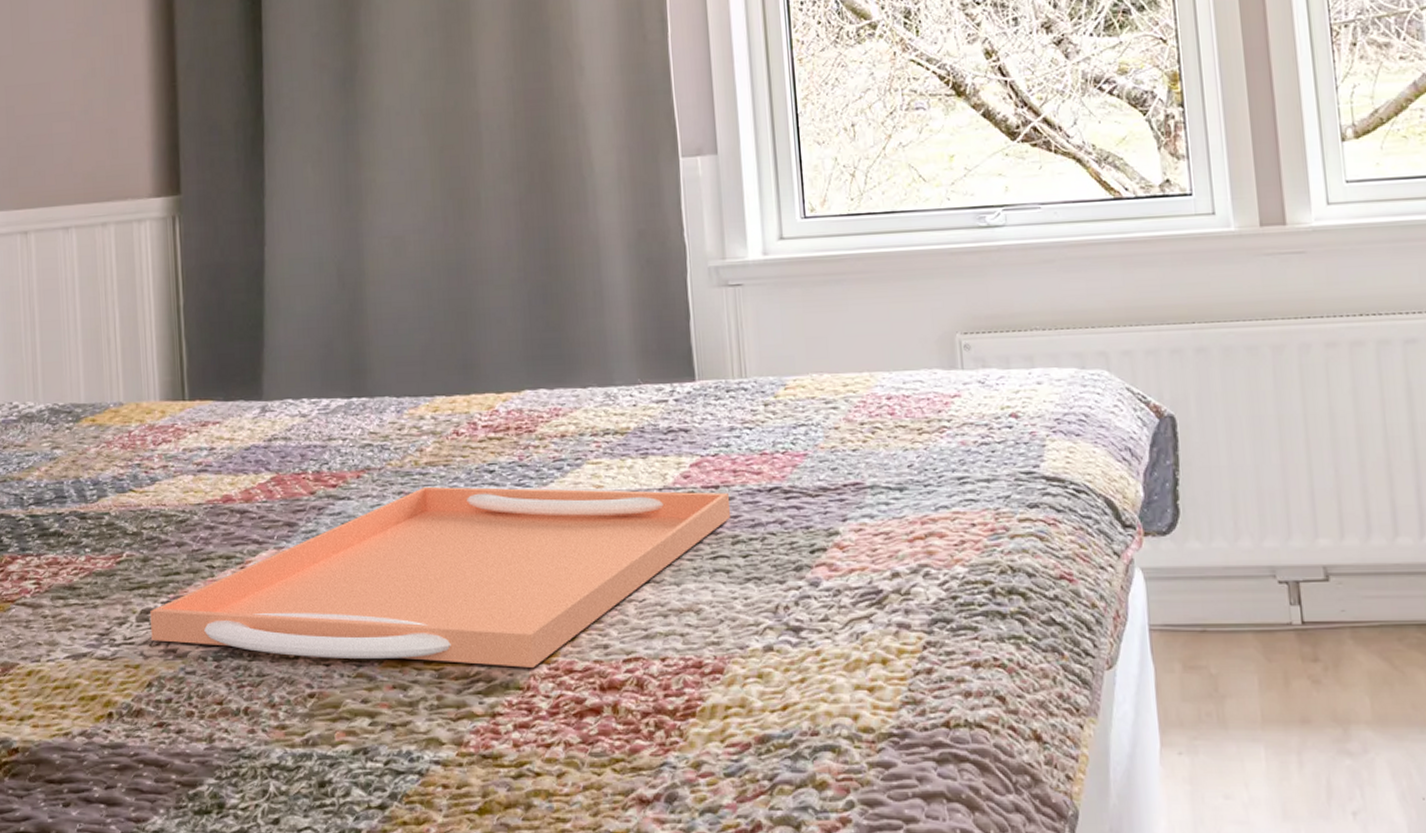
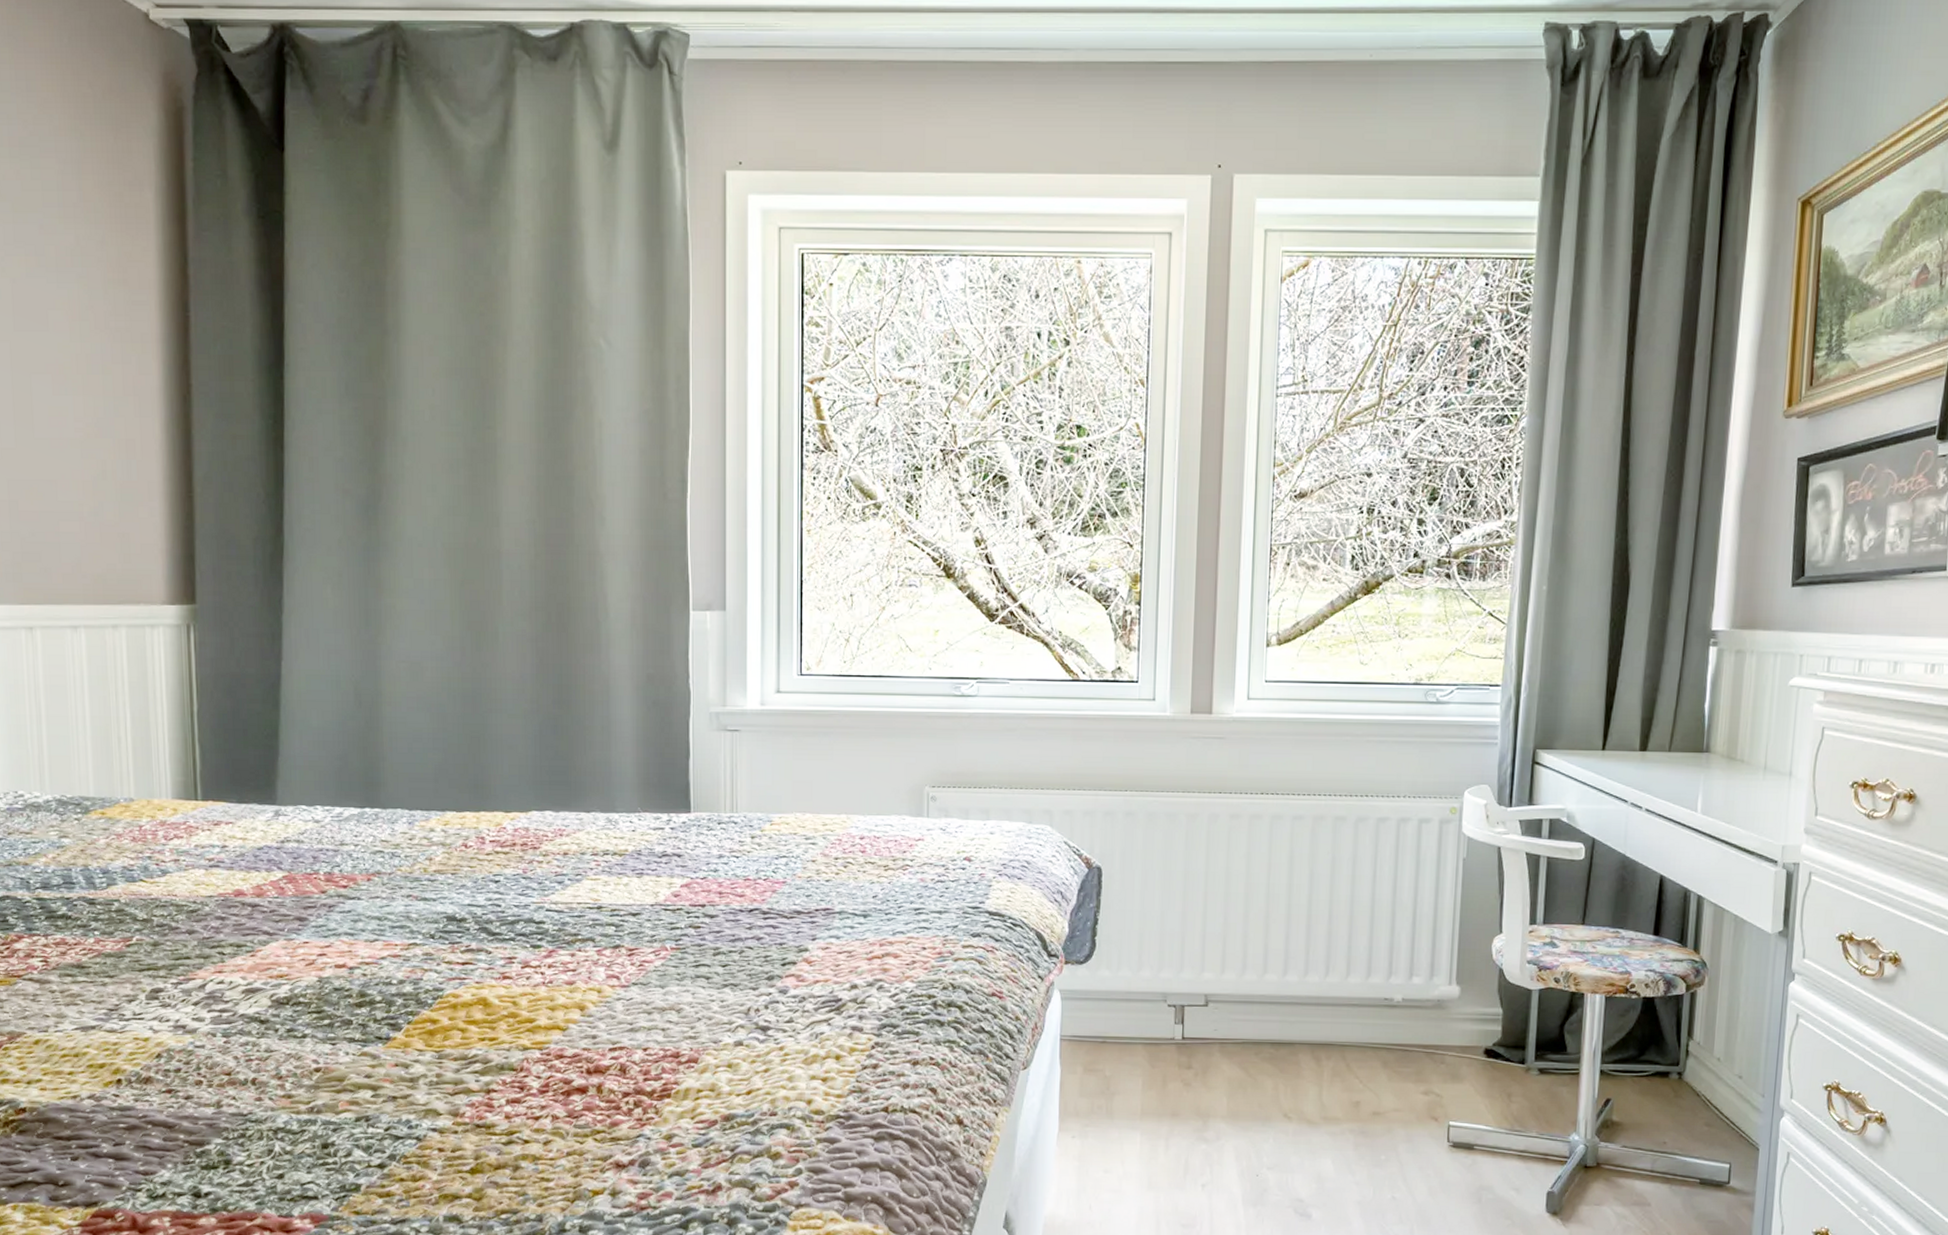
serving tray: present [150,486,731,668] -> none [160,891,715,1052]

